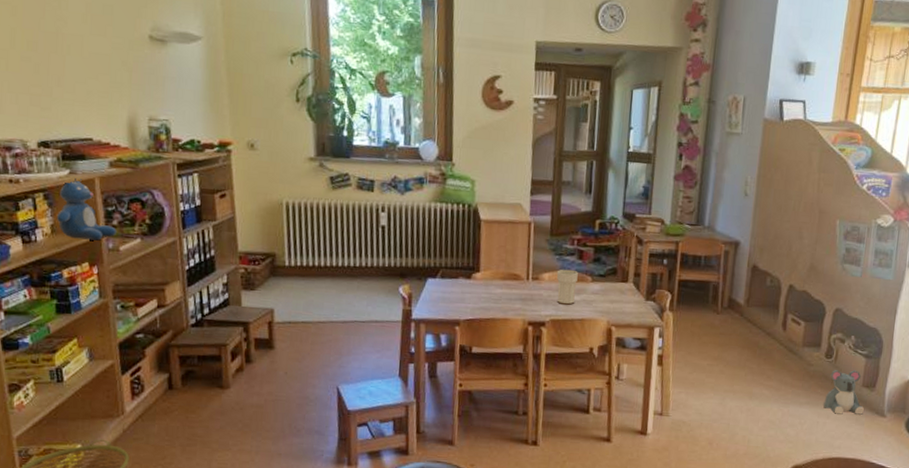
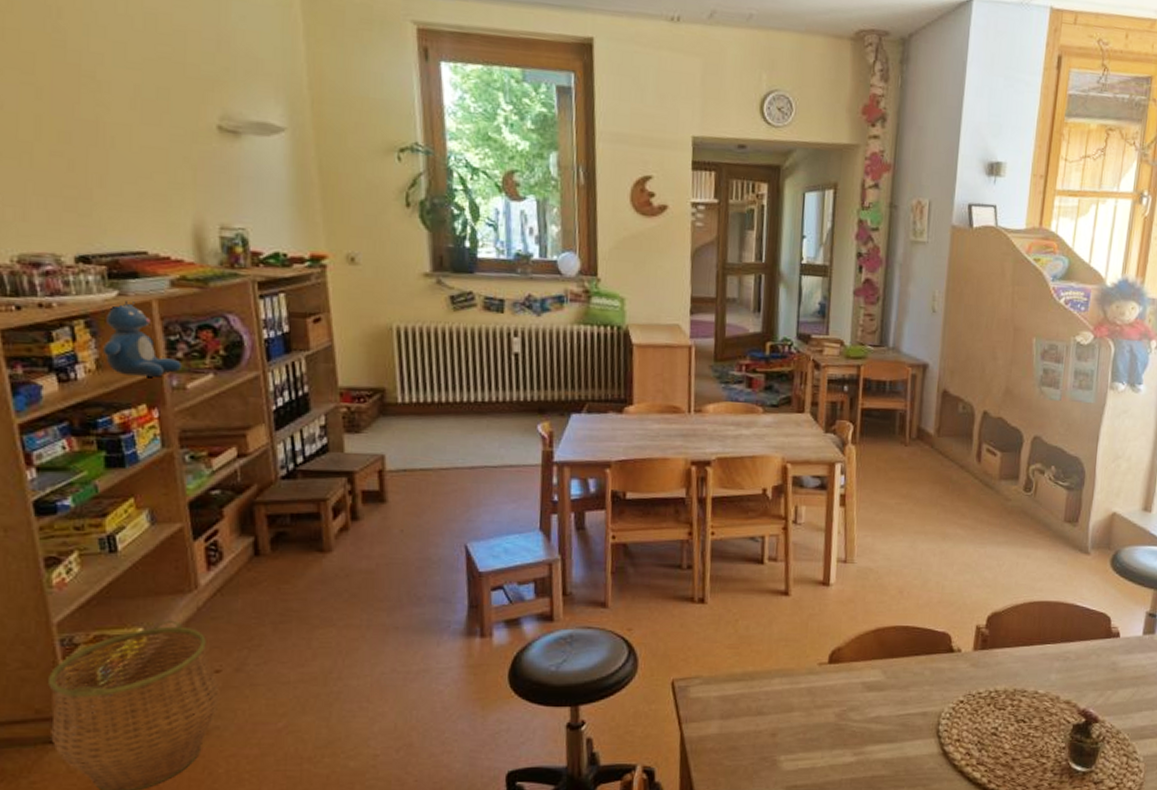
cup: present [556,269,578,305] -> none [722,399,747,440]
stuffed animal: present [823,370,865,415] -> none [1023,504,1068,553]

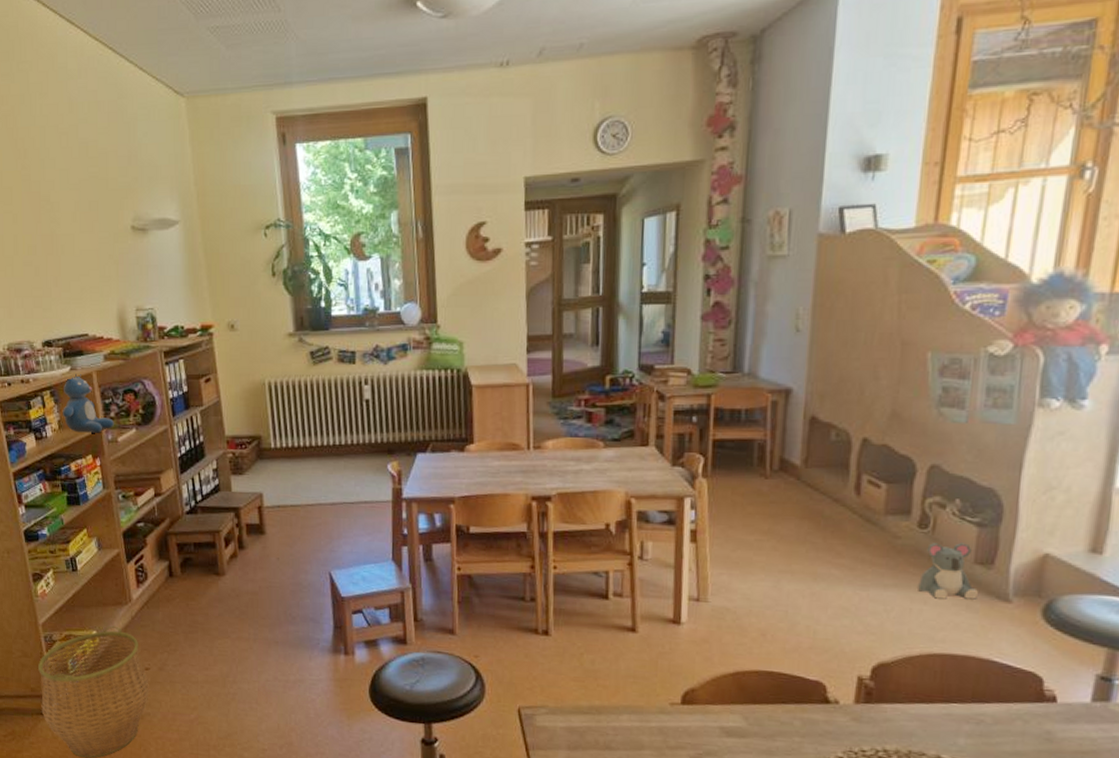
stuffed animal: none [1023,504,1068,553] -> present [918,543,979,600]

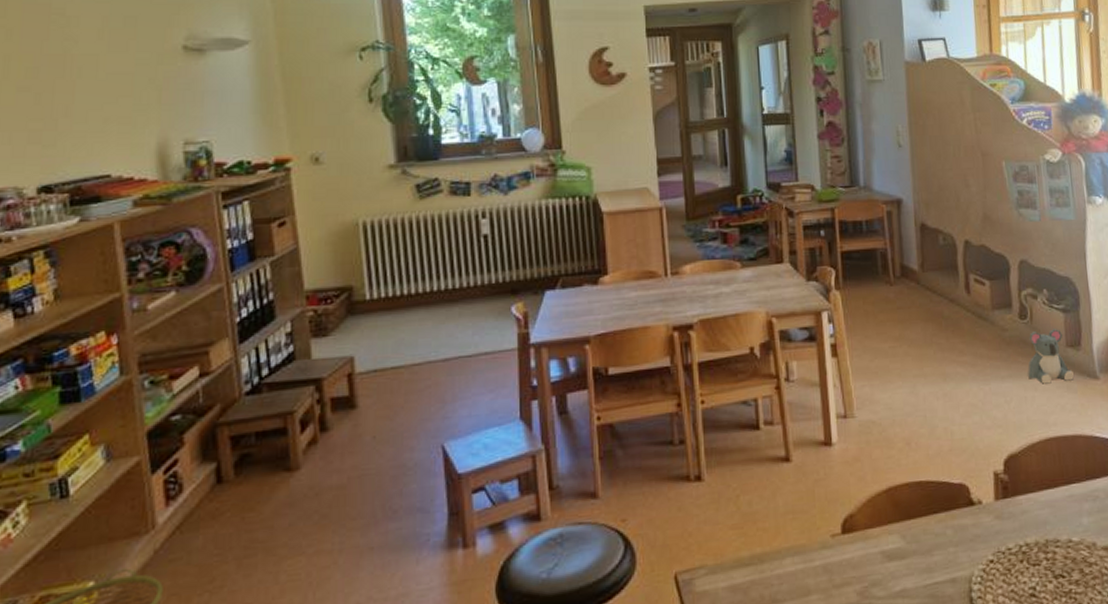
stuffed animal: present [63,374,114,433] -> none [62,226,143,303]

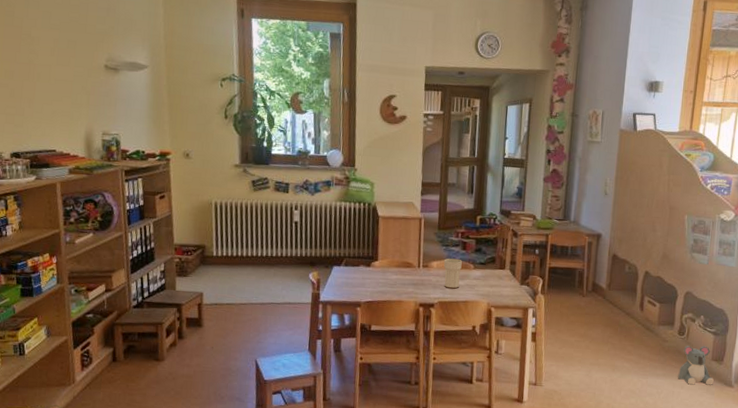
cup: none [699,256,725,300] -> present [443,258,462,289]

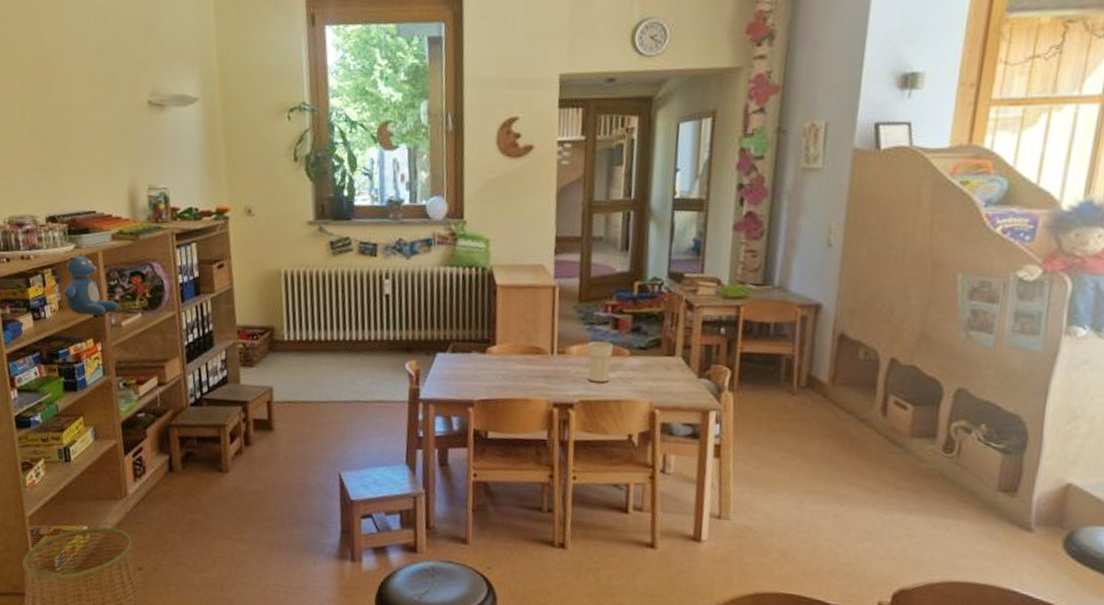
stuffed animal: none [24,183,73,235] -> present [64,253,119,316]
stuffed animal: present [678,346,715,385] -> none [941,468,1002,528]

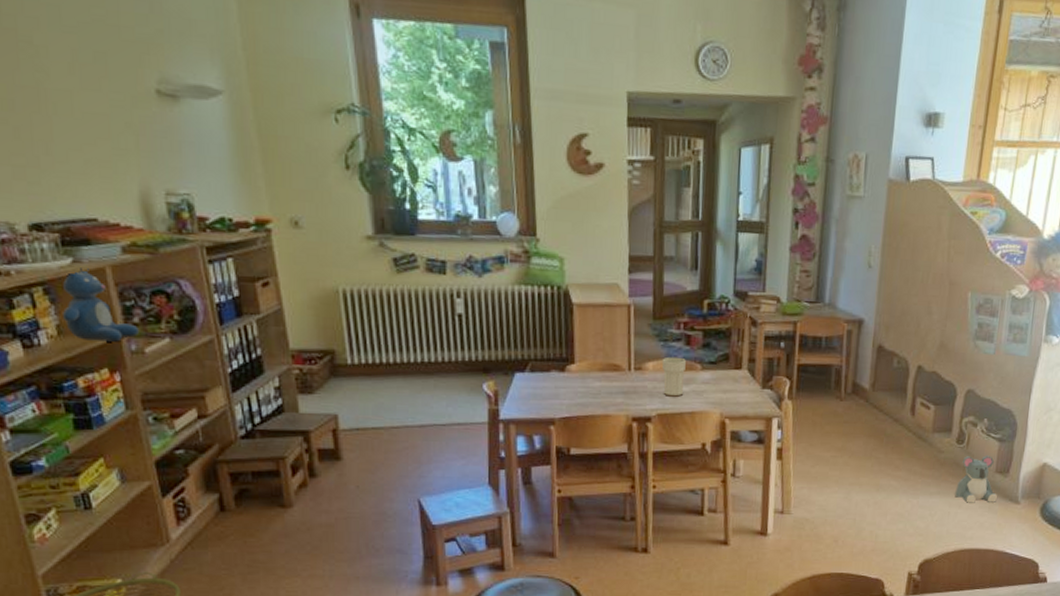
stuffed animal: none [941,468,1002,528] -> present [955,455,998,503]

